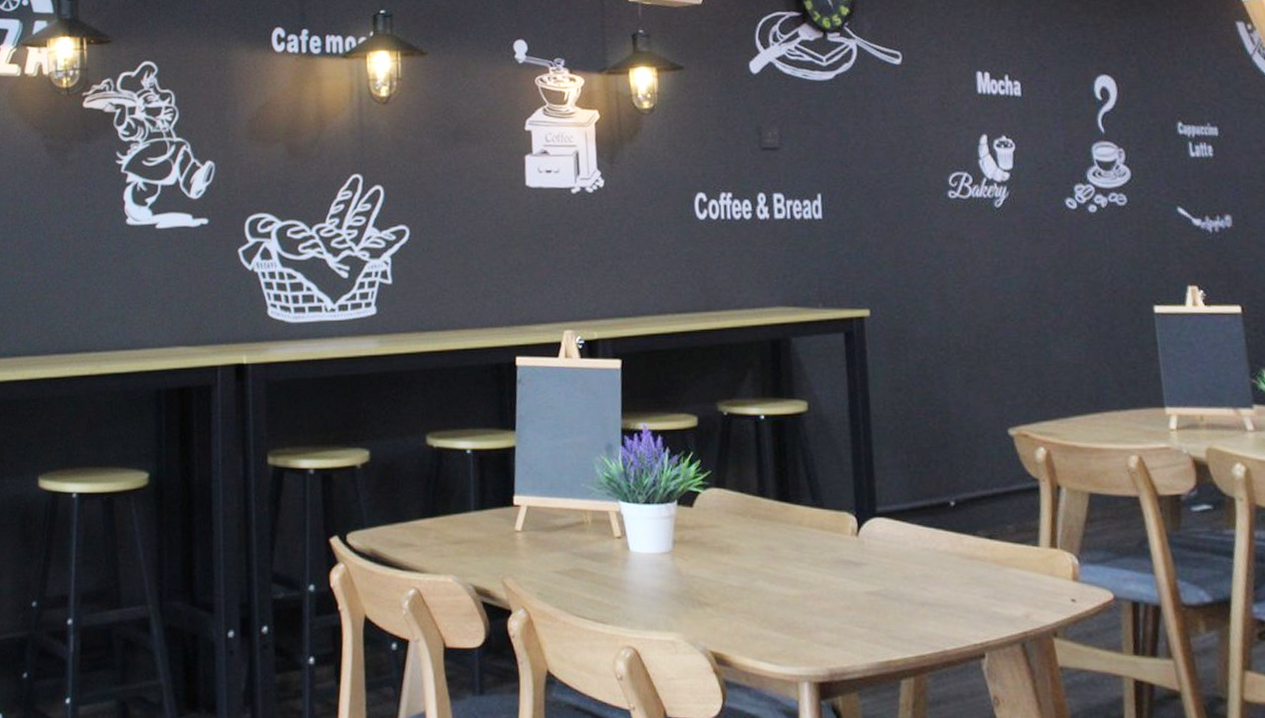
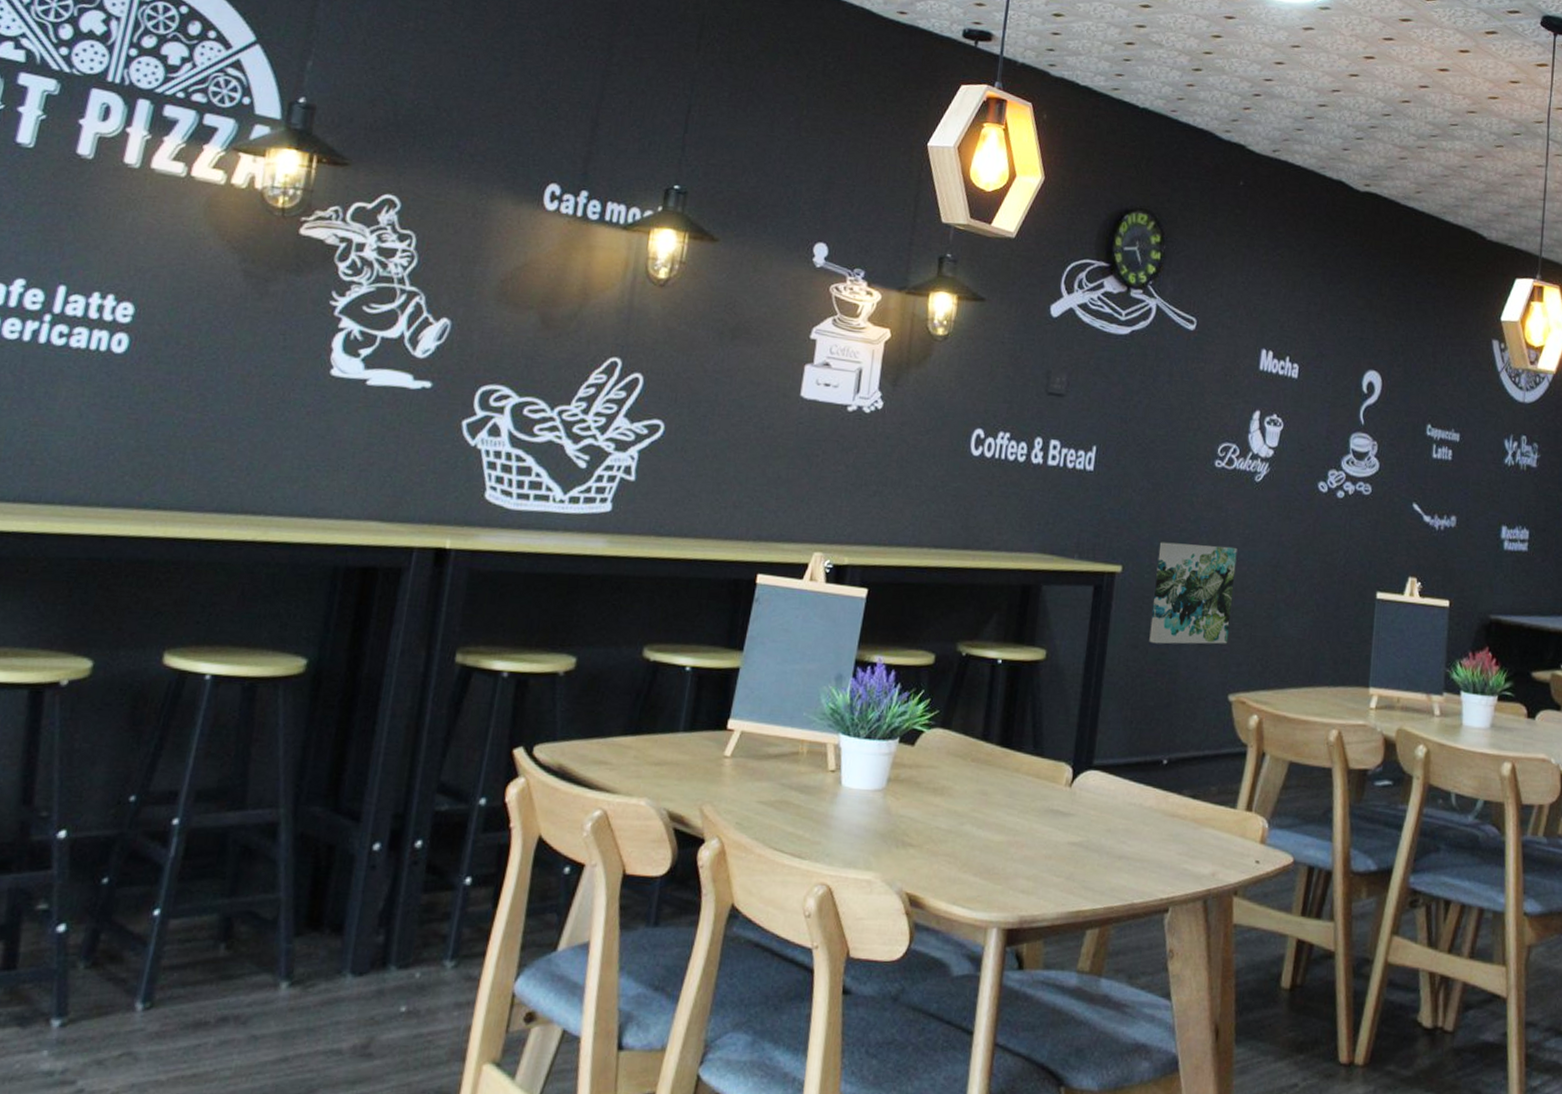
wall art: none [904,277,997,384] -> present [1149,542,1237,644]

